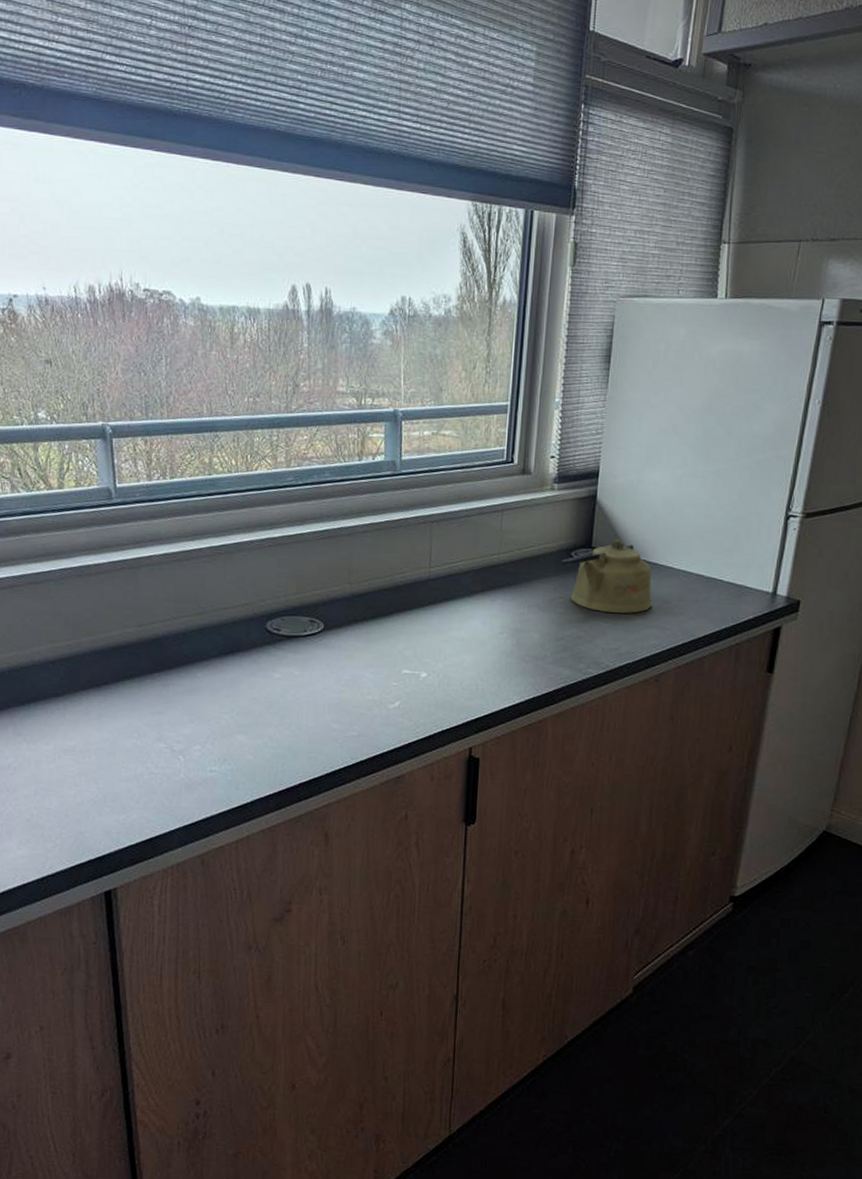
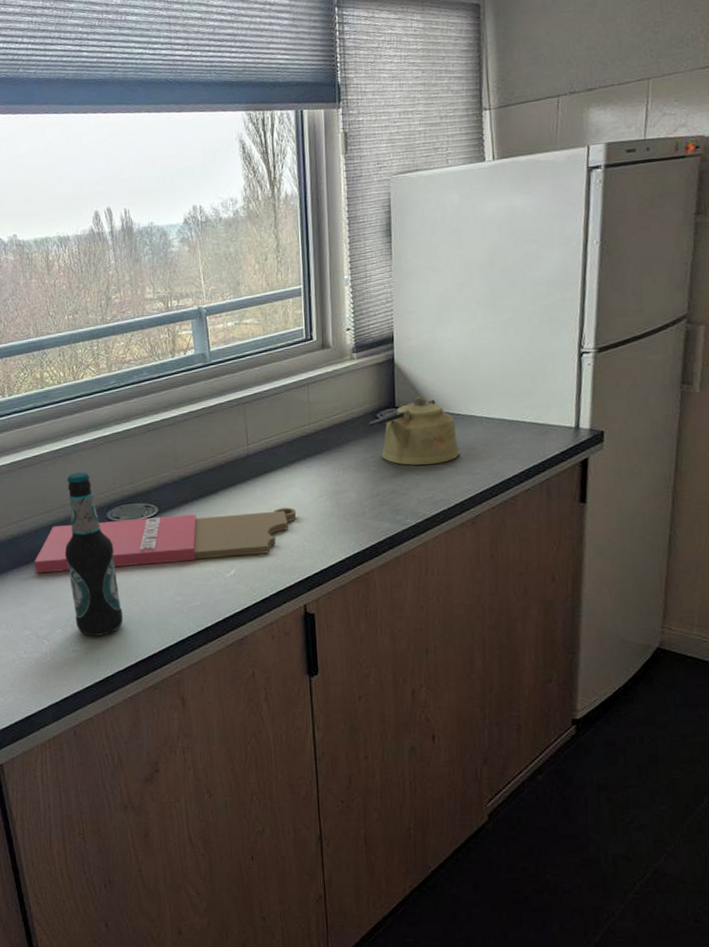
cutting board: none [178,630,474,688] -> present [34,507,297,574]
bottle: none [213,573,272,758] -> present [64,472,124,636]

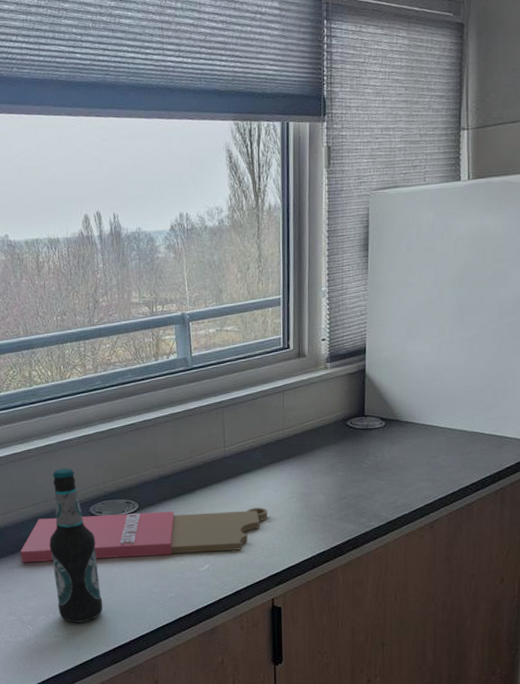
kettle: present [369,397,461,465] -> none [339,407,423,472]

